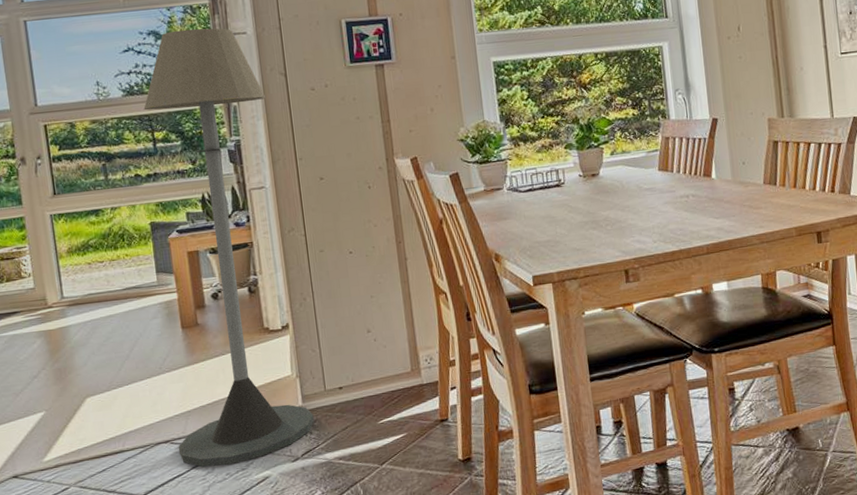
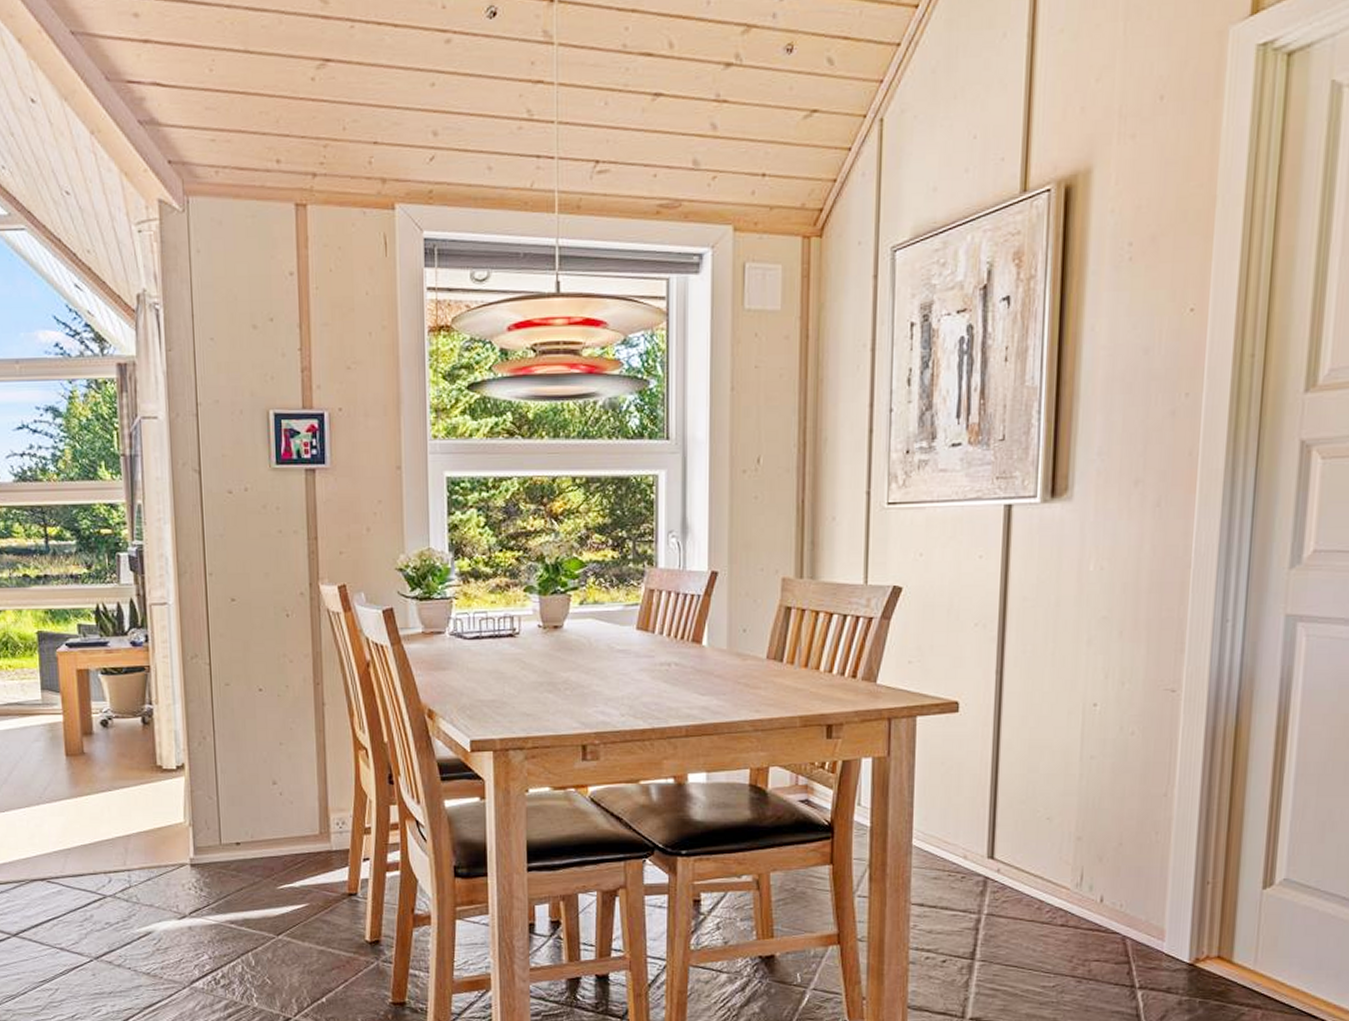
floor lamp: present [143,28,314,467] -> none [36,407,206,913]

